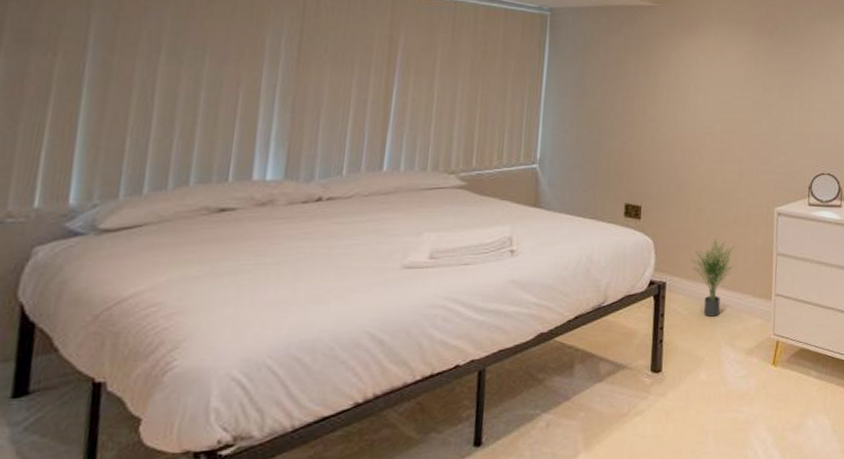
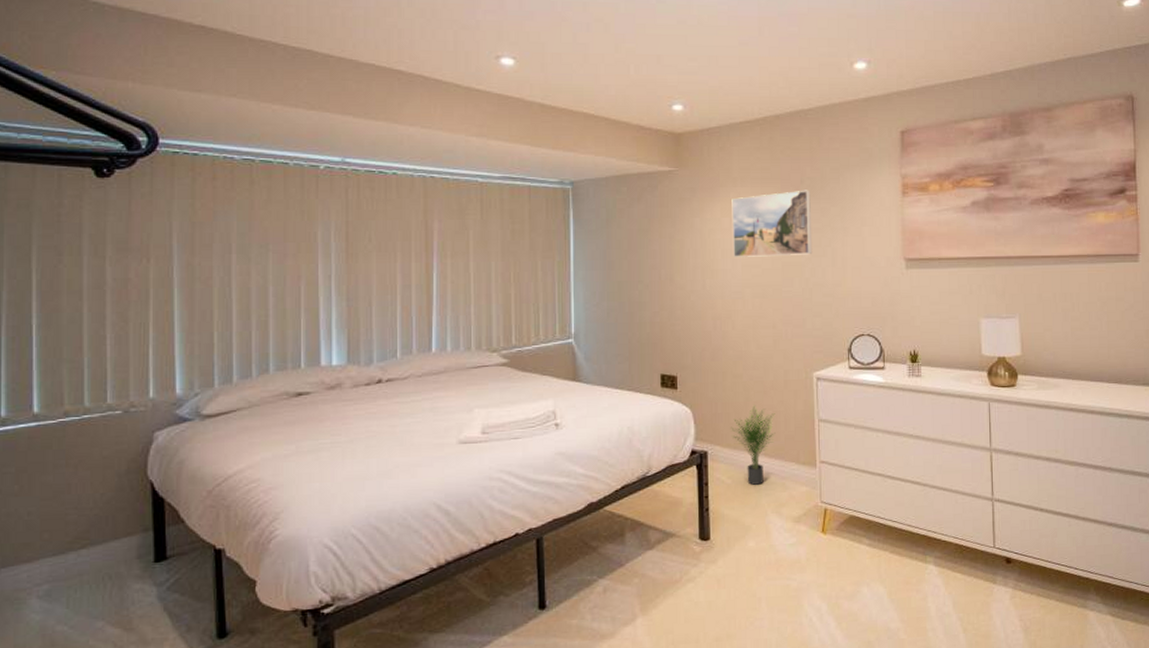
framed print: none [706,34,784,96] -> present [732,190,813,257]

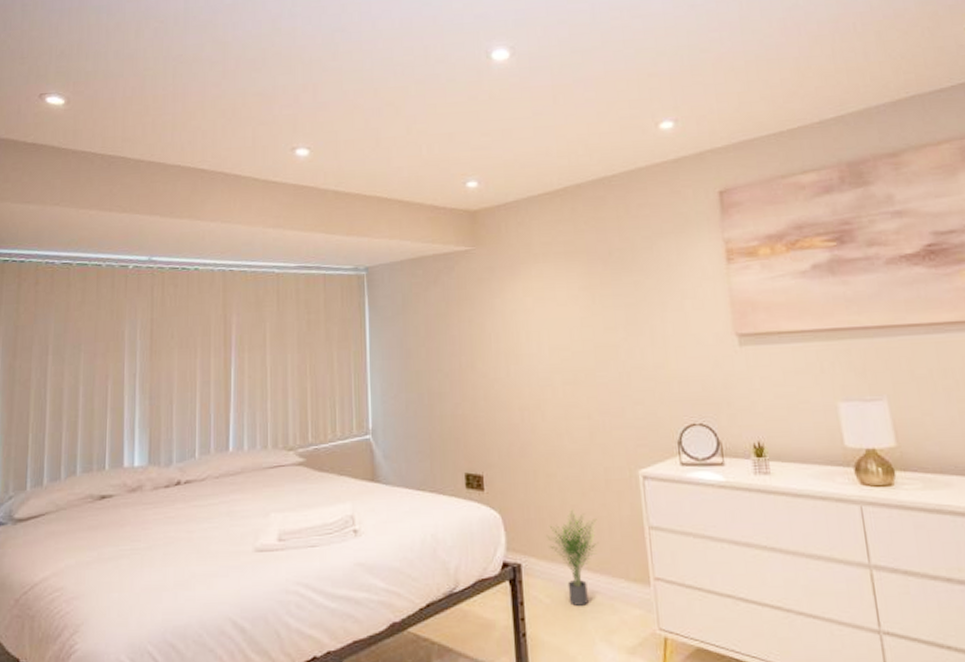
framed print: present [732,190,813,257] -> none [534,262,628,340]

